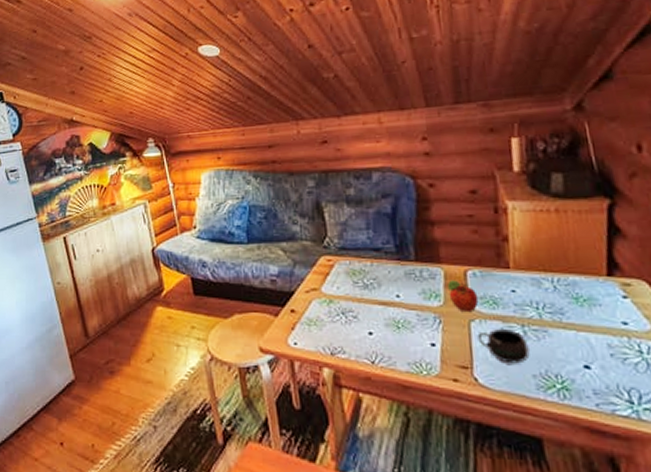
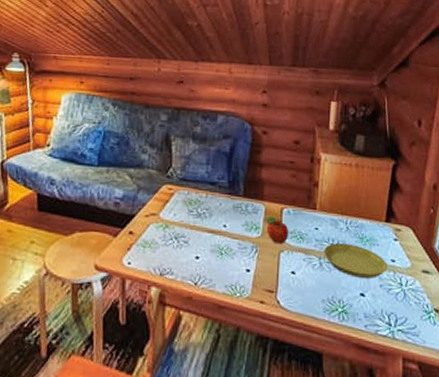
mug: present [477,329,530,364] -> none [284,260,322,290]
saucer: none [526,306,619,346] -> present [324,243,388,278]

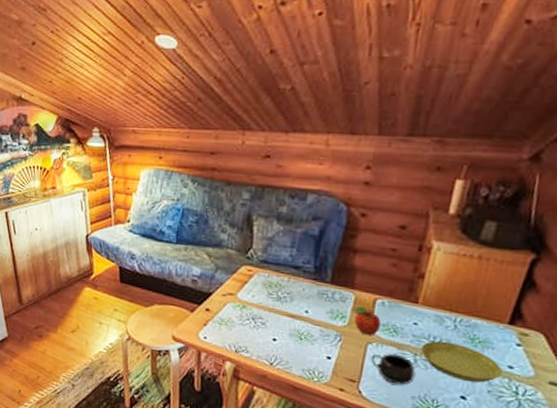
mug: none [284,260,322,290] -> present [371,354,416,386]

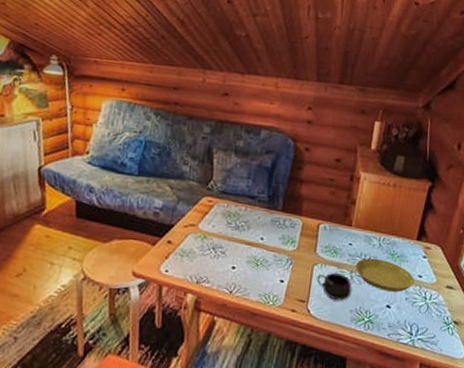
fruit: present [354,305,382,336] -> none [302,230,324,258]

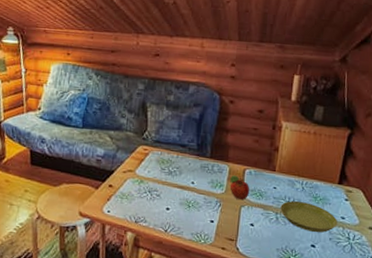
fruit: none [302,230,324,258] -> present [229,175,250,201]
mug: present [317,273,352,301] -> none [244,214,278,240]

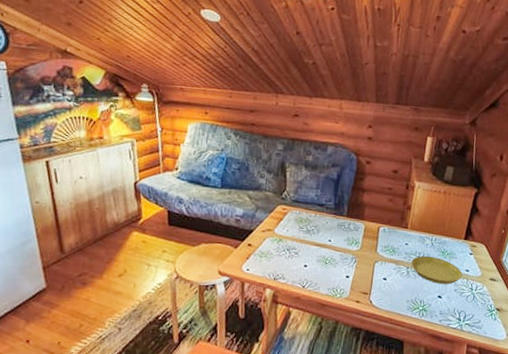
fruit: present [229,175,250,201] -> none [365,233,384,257]

